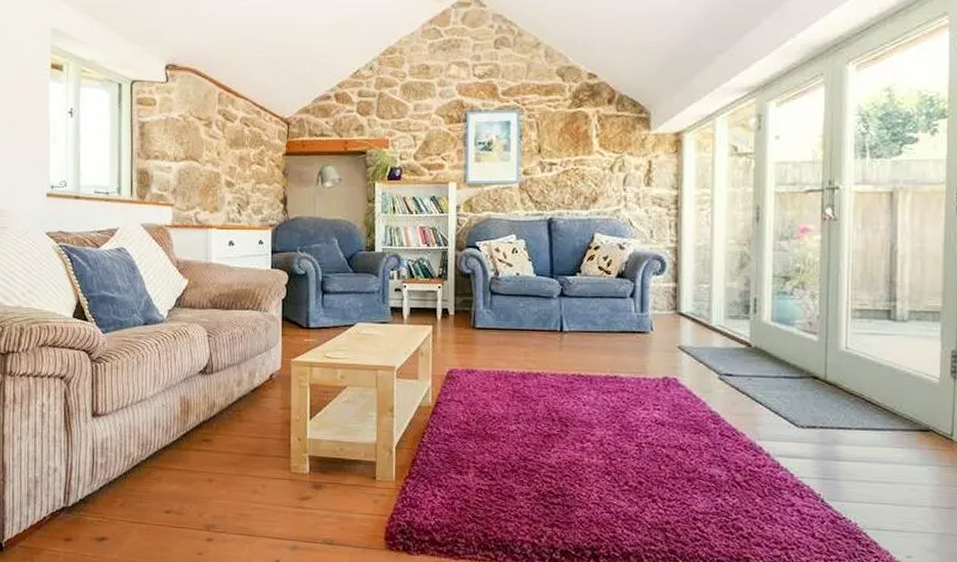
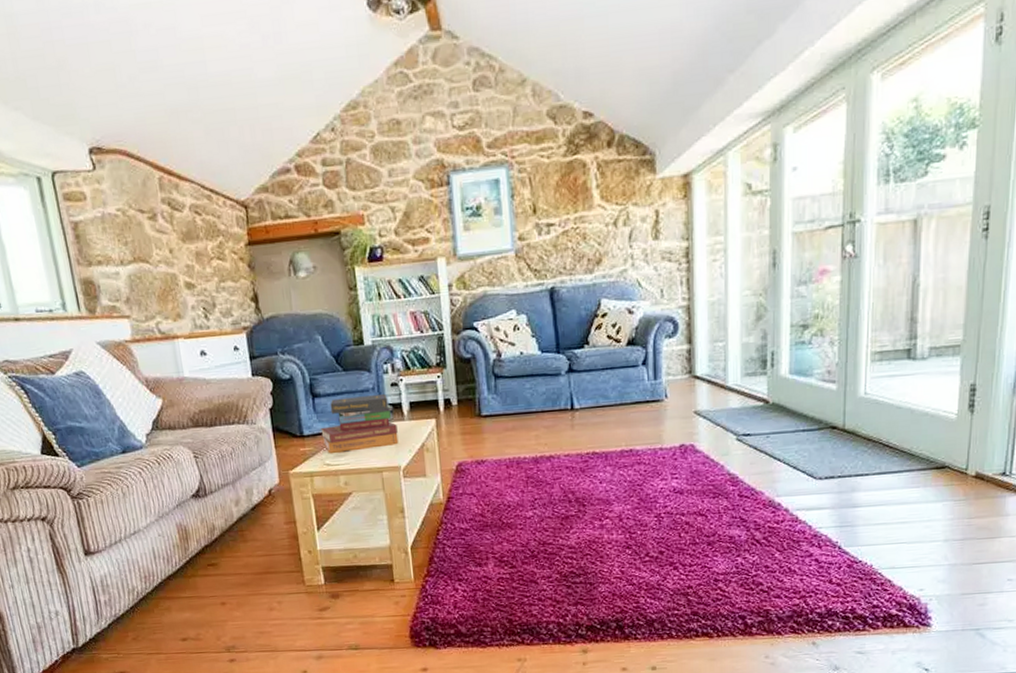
books: none [326,297,396,347] -> present [321,394,399,453]

